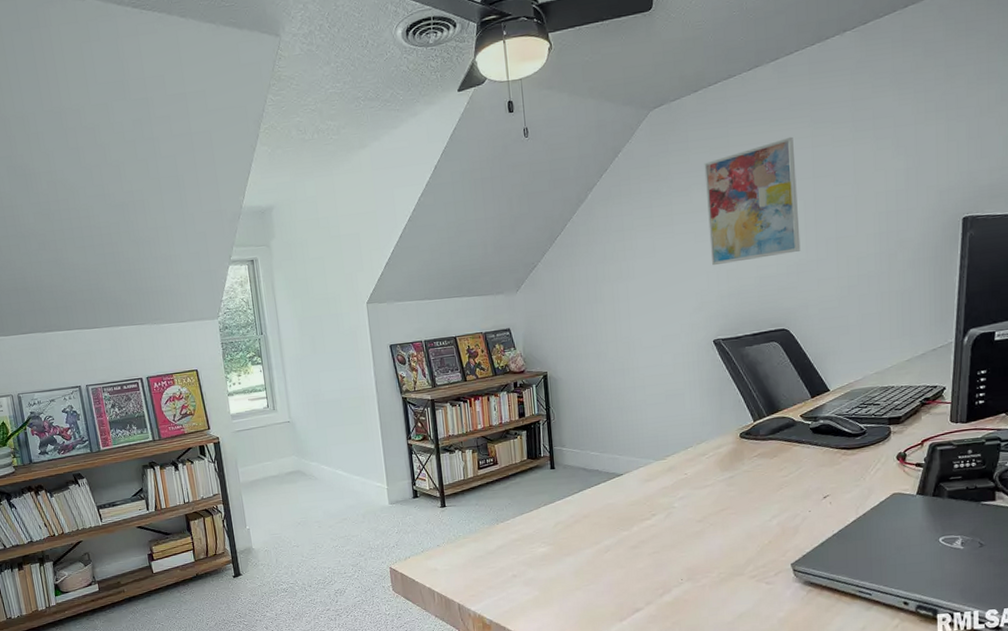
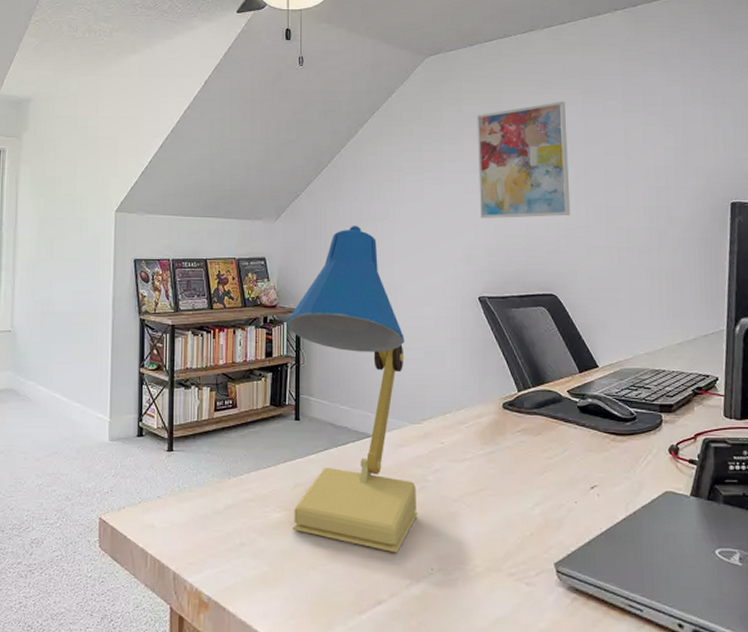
desk lamp: none [535,287,667,570] -> present [287,225,418,553]

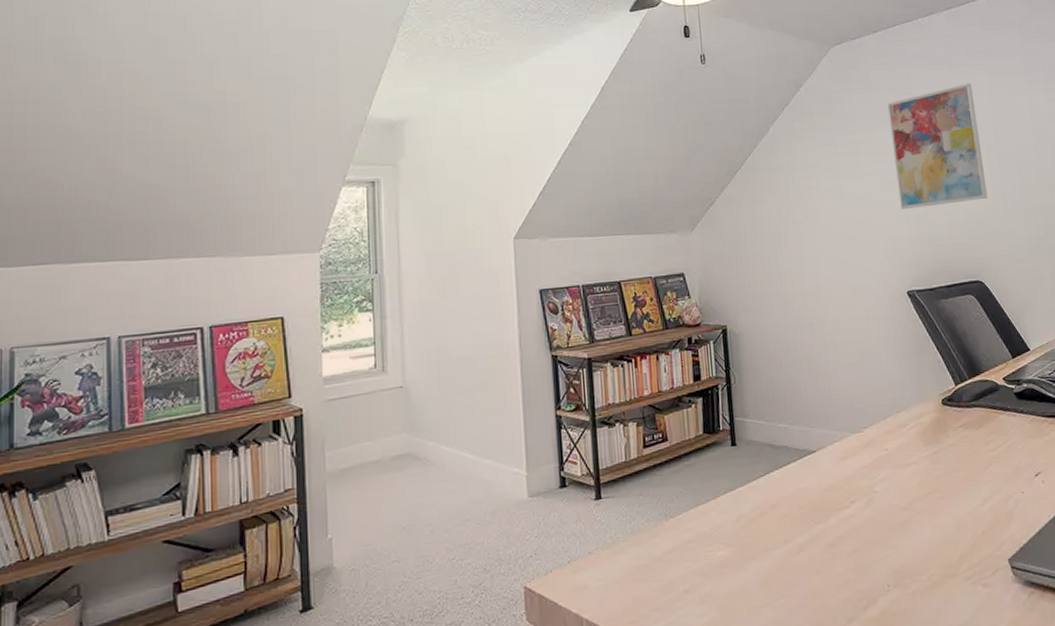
desk lamp: present [287,225,418,553] -> none [713,228,868,575]

